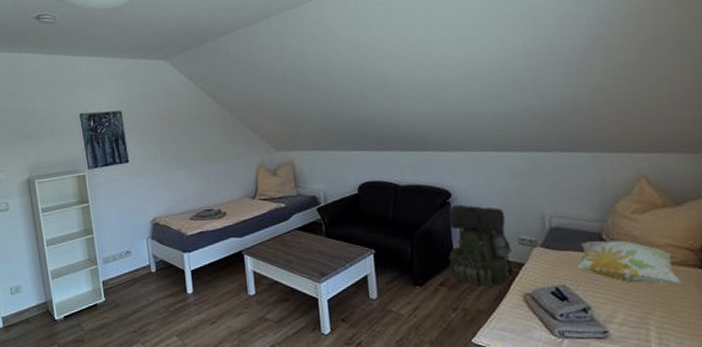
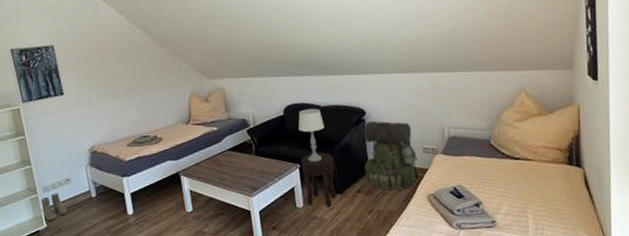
boots: none [100,265,126,295] -> present [41,193,67,221]
table lamp: none [373,187,404,248] -> present [298,108,325,163]
side table: none [376,237,415,301] -> present [301,152,336,208]
decorative pillow: present [575,240,683,285] -> none [469,144,553,180]

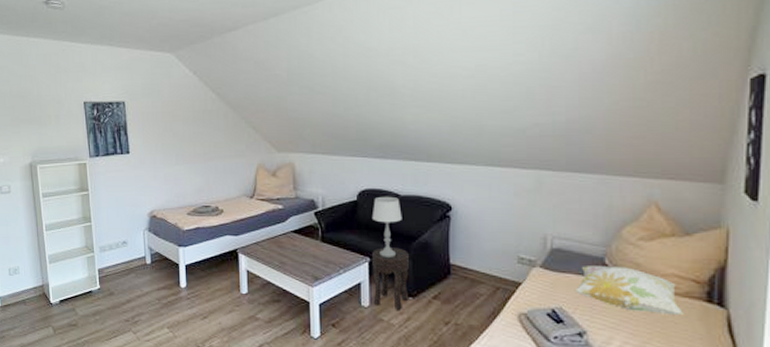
boots: present [41,193,67,221] -> none [96,254,121,282]
backpack: present [363,120,419,191] -> none [445,218,510,303]
decorative pillow: none [469,144,553,180] -> present [574,266,685,316]

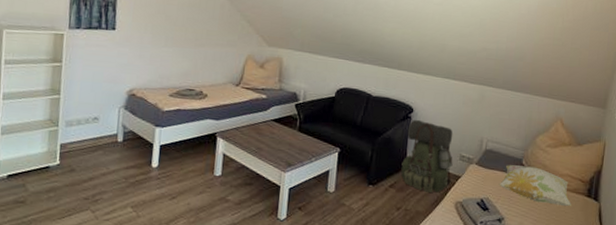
table lamp: present [371,196,402,257] -> none [346,95,372,149]
side table: present [372,247,410,311] -> none [339,140,375,197]
backpack: none [445,218,510,303] -> present [401,119,453,193]

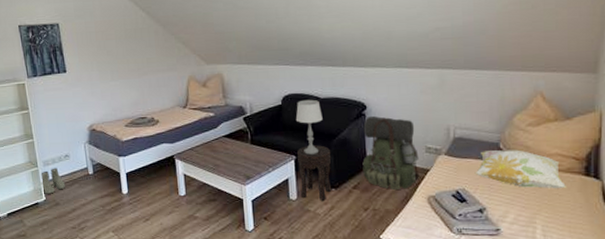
boots: none [57,130,87,158] -> present [40,168,65,194]
side table: none [339,140,375,197] -> present [297,145,332,202]
table lamp: none [346,95,372,149] -> present [295,99,323,155]

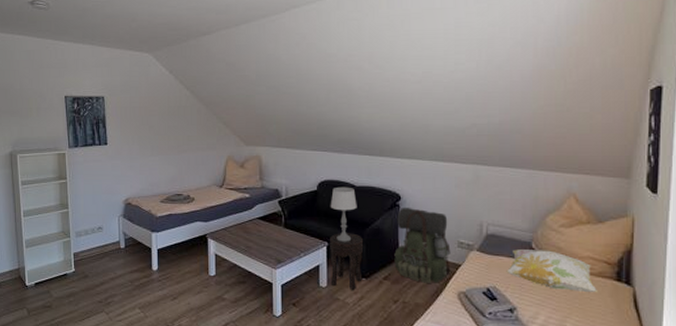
boots: present [40,168,65,194] -> none [71,239,96,266]

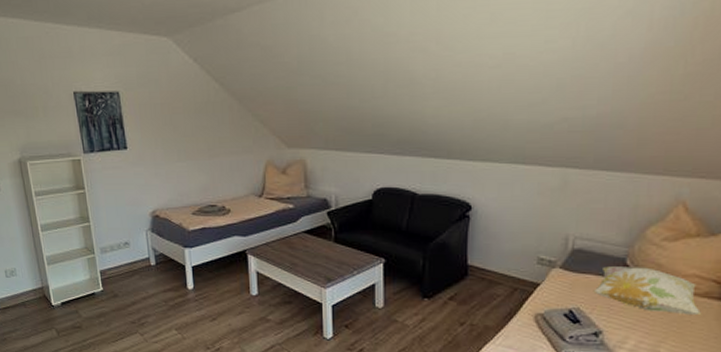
table lamp: present [330,186,357,242] -> none [387,195,419,258]
side table: present [330,233,364,291] -> none [387,248,427,312]
backpack: present [394,207,451,283] -> none [462,218,529,304]

